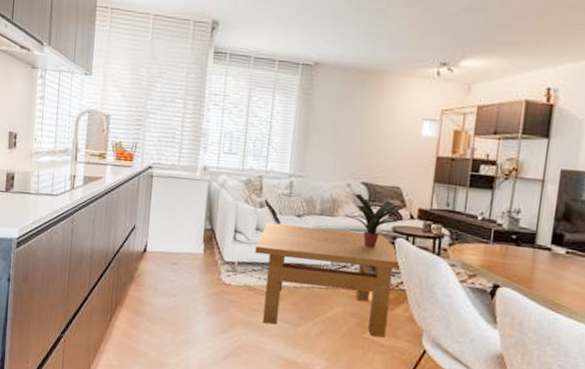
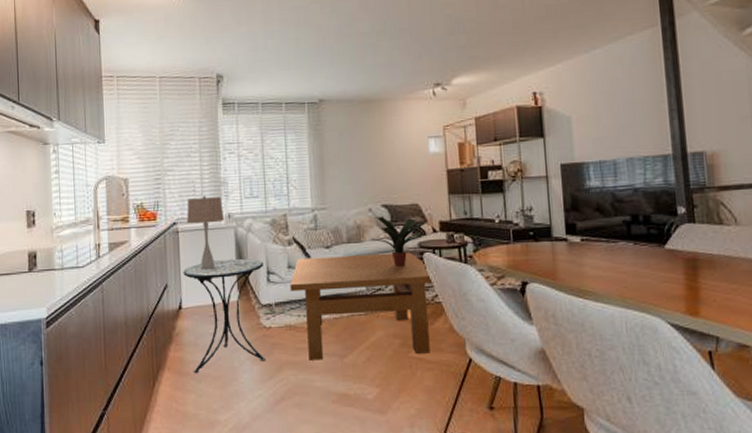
side table: none [149,210,232,316] -> present [183,258,265,373]
table lamp: none [161,145,200,218] -> present [186,196,224,269]

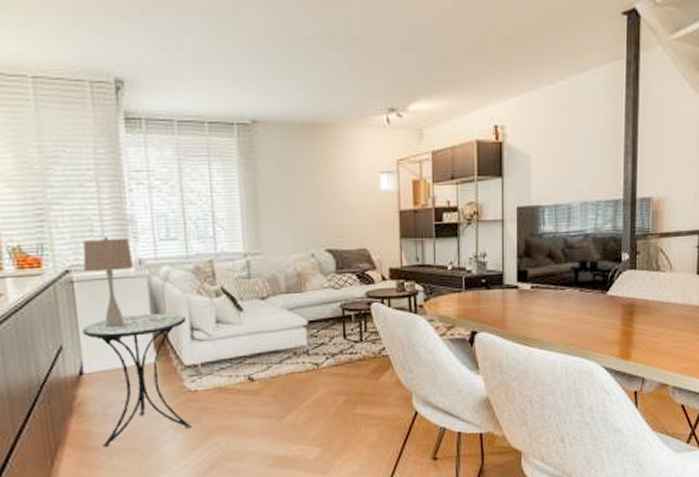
table: present [290,252,434,360] -> none [218,302,382,424]
potted plant: present [371,209,428,267] -> none [313,254,377,319]

